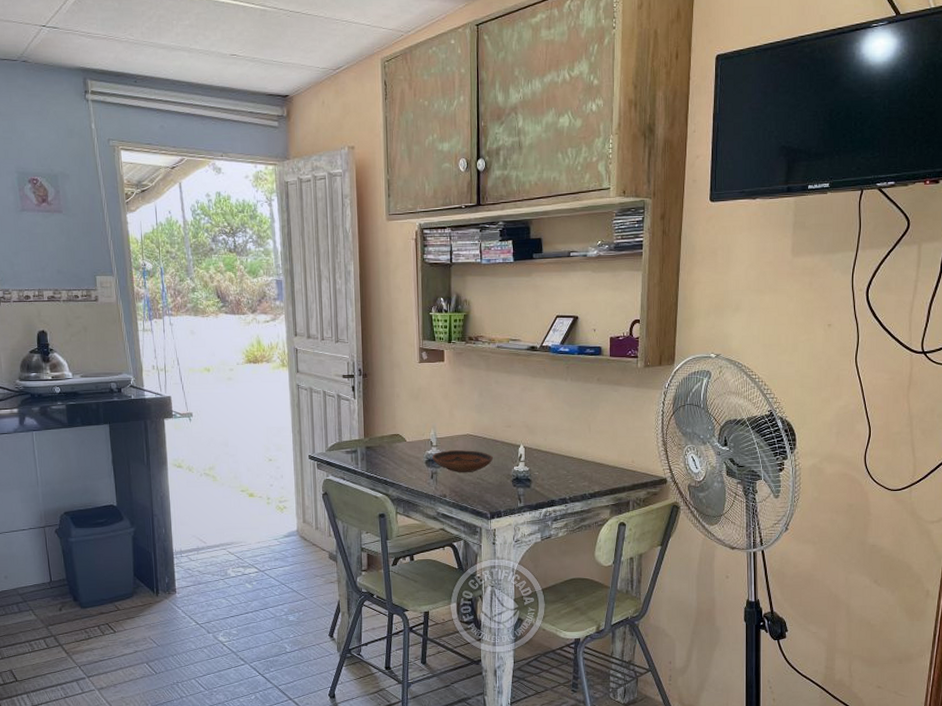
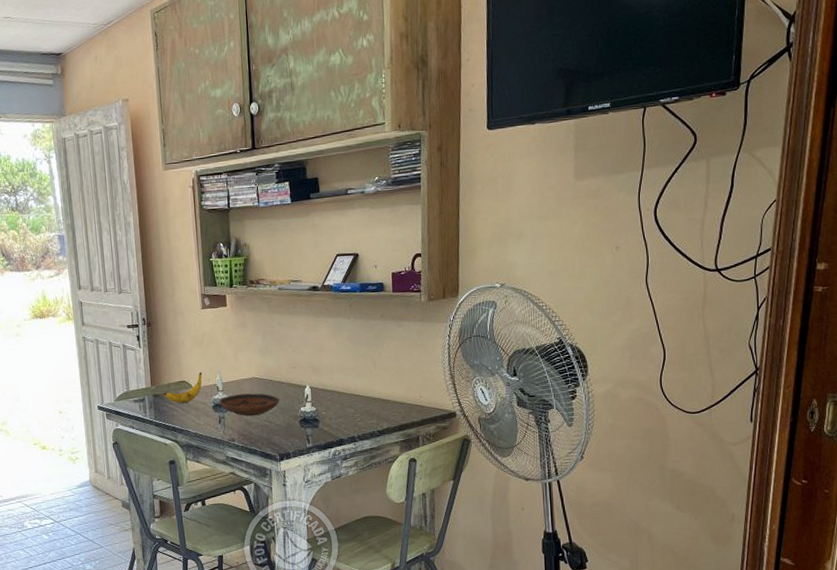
banana: none [377,426,417,456] -> present [164,372,203,403]

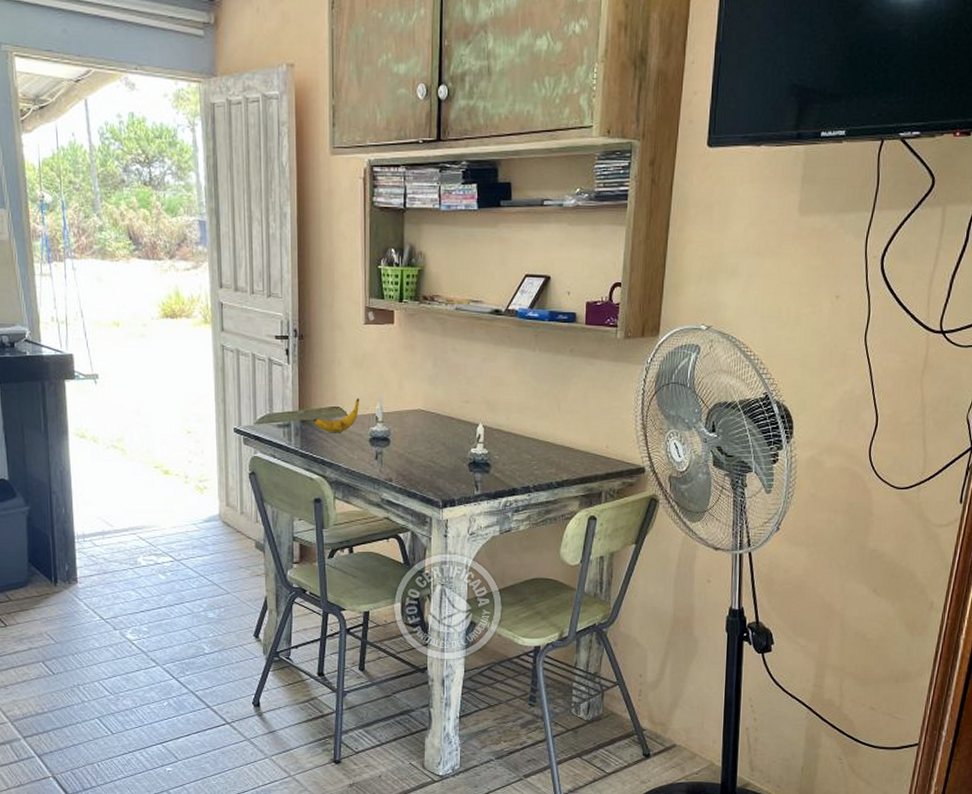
bowl: present [219,393,280,416] -> none [377,428,447,453]

